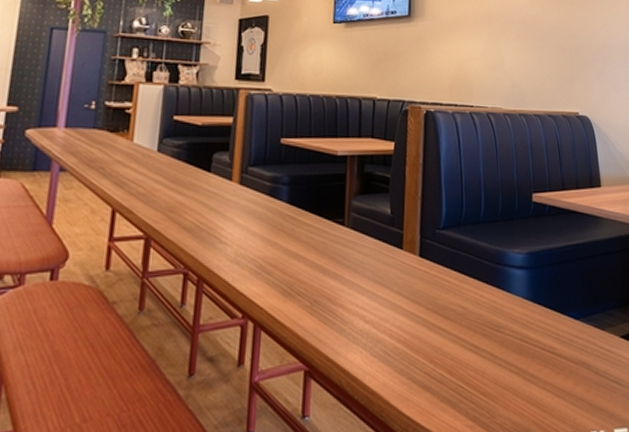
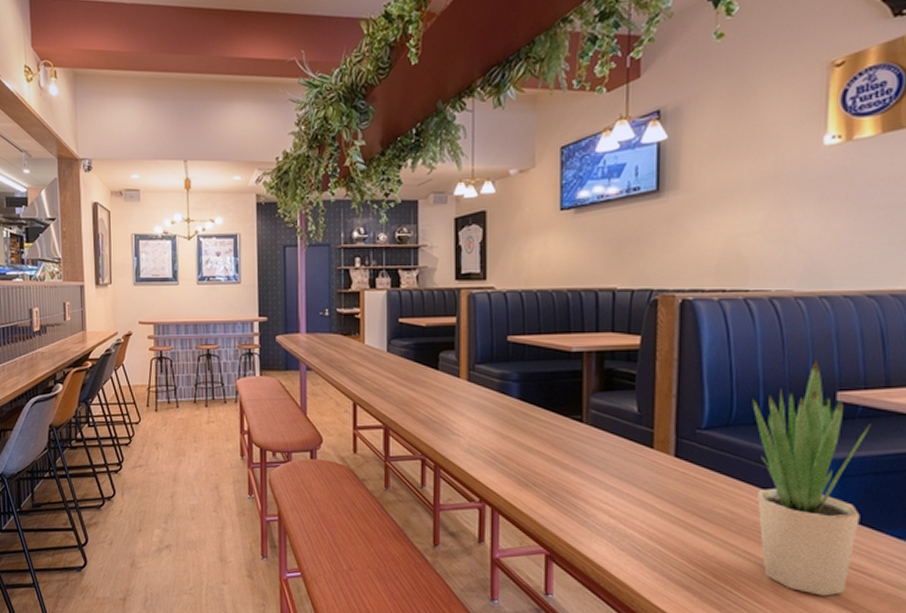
potted plant: none [476,167,554,380] -> present [752,361,871,596]

